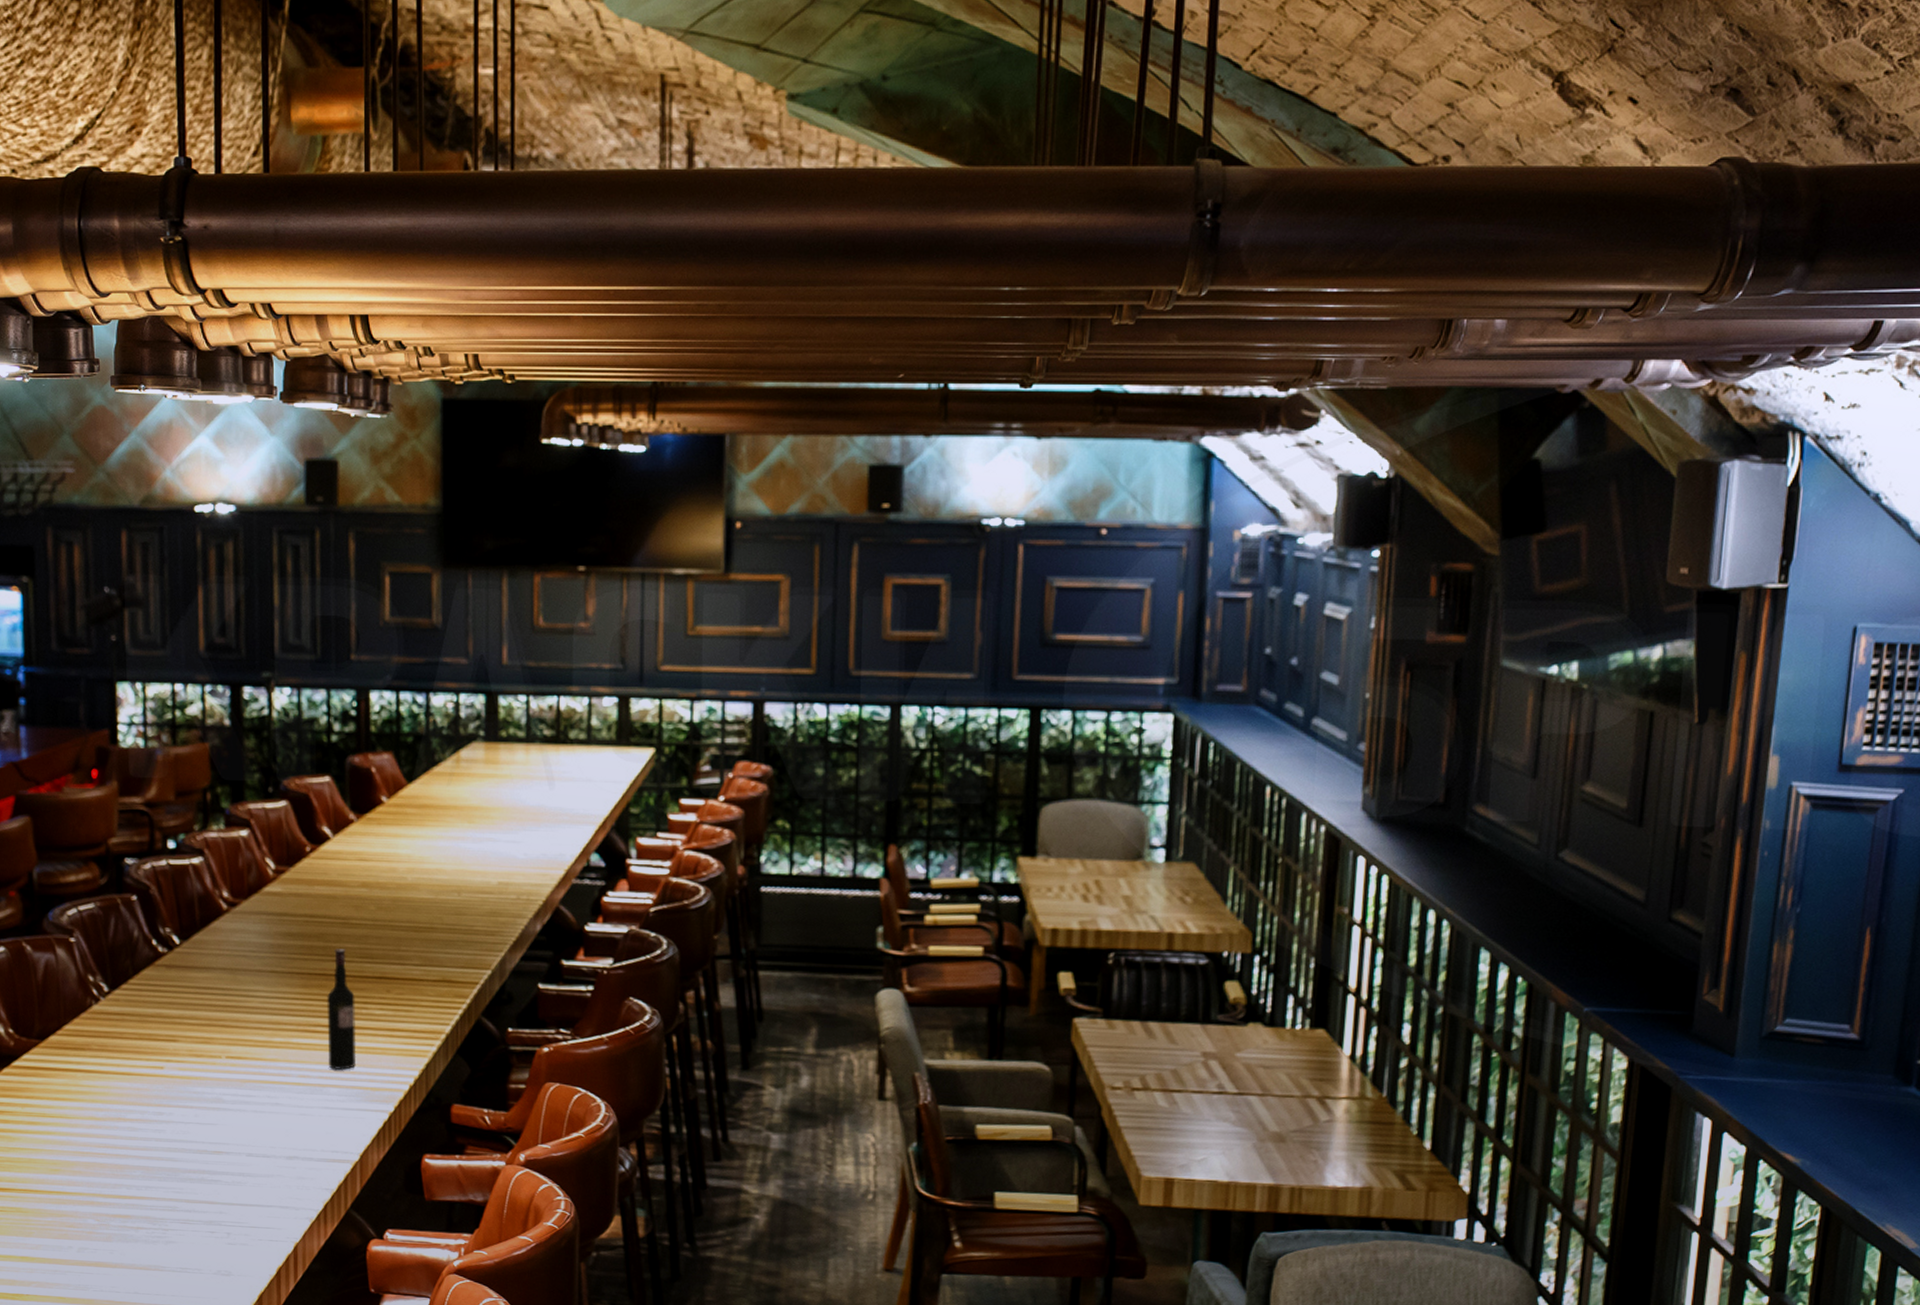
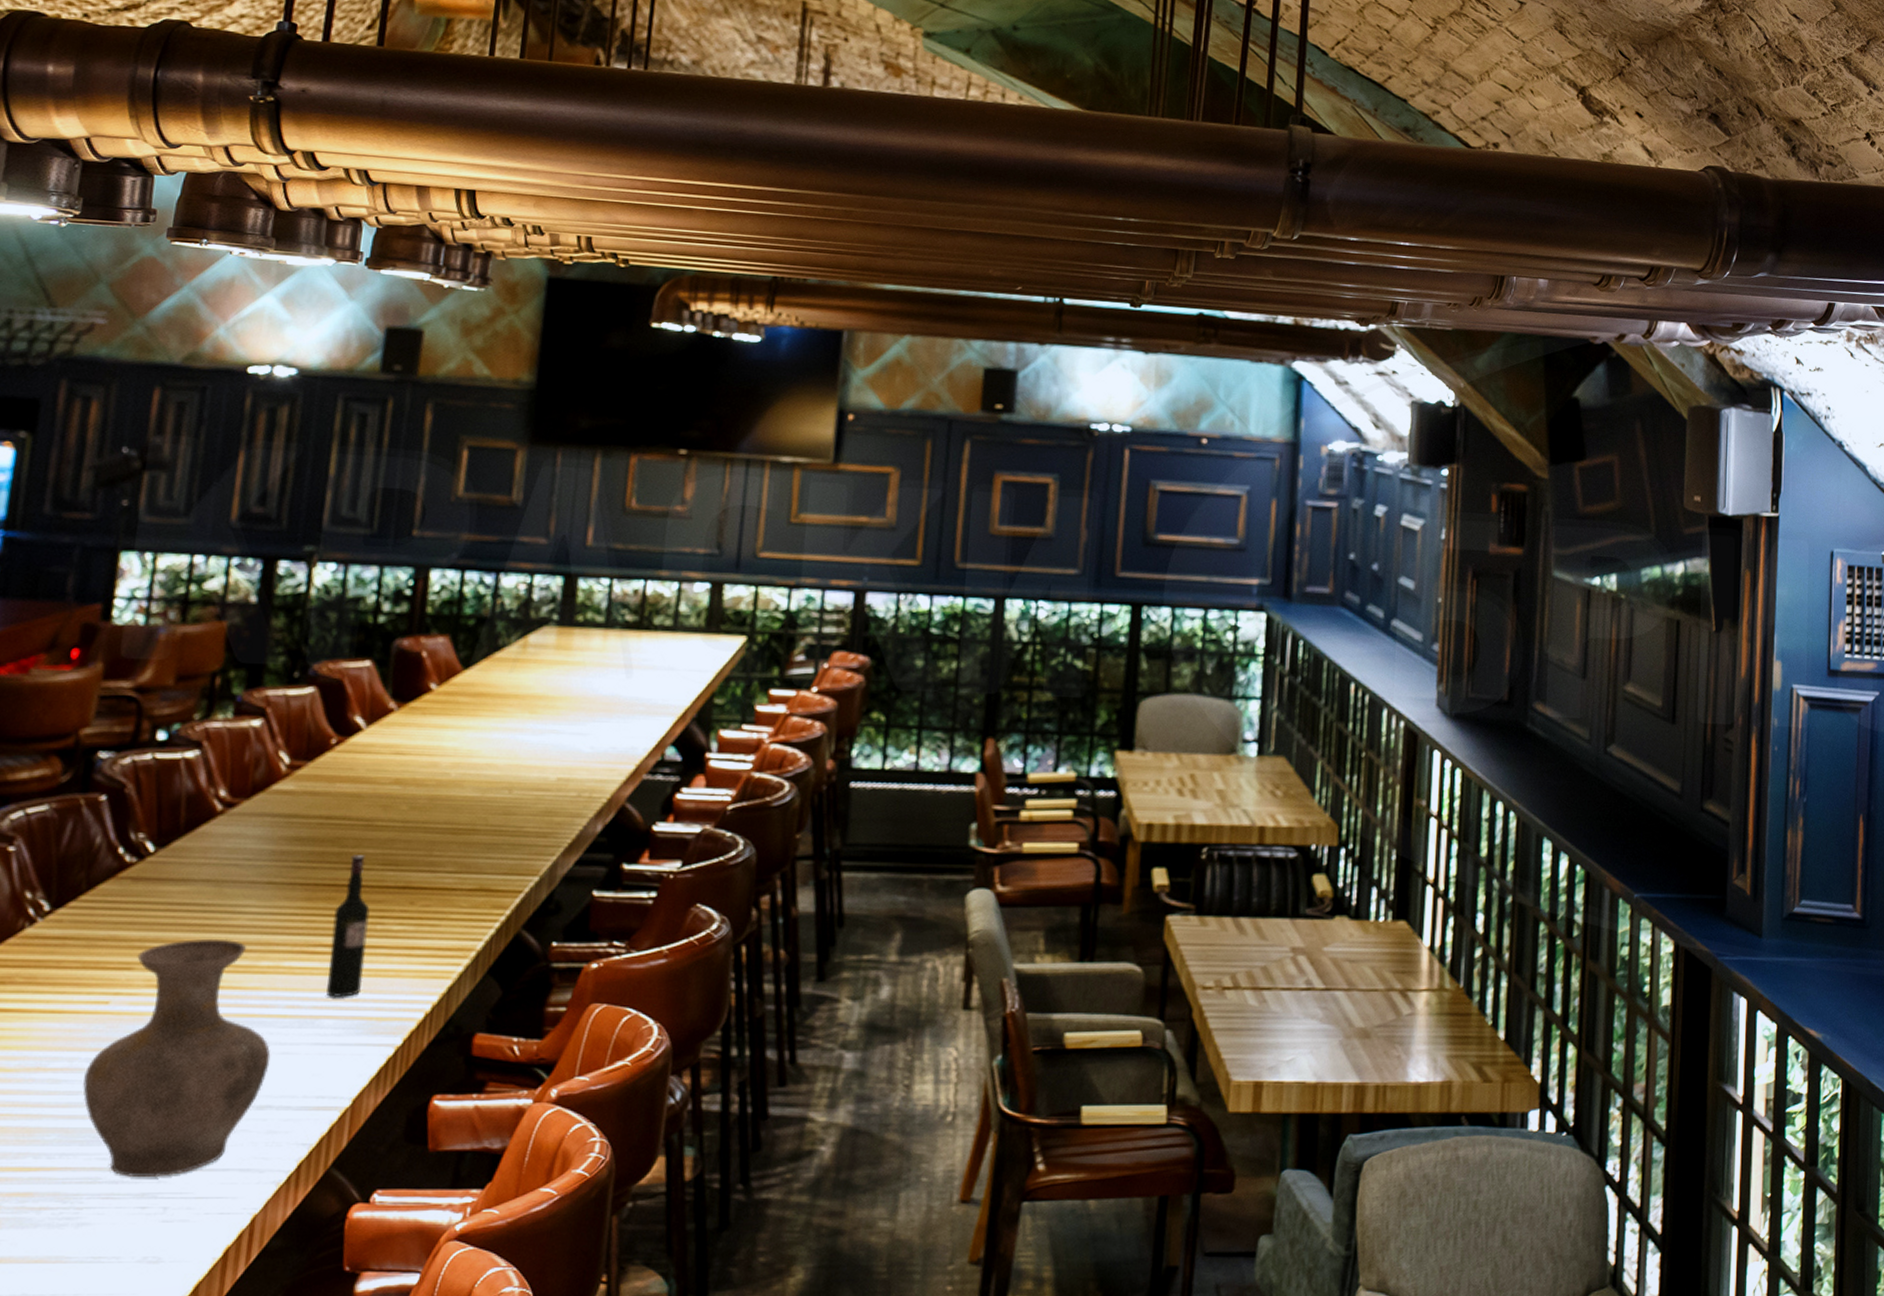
vase: none [154,1018,292,1209] -> present [83,938,271,1177]

